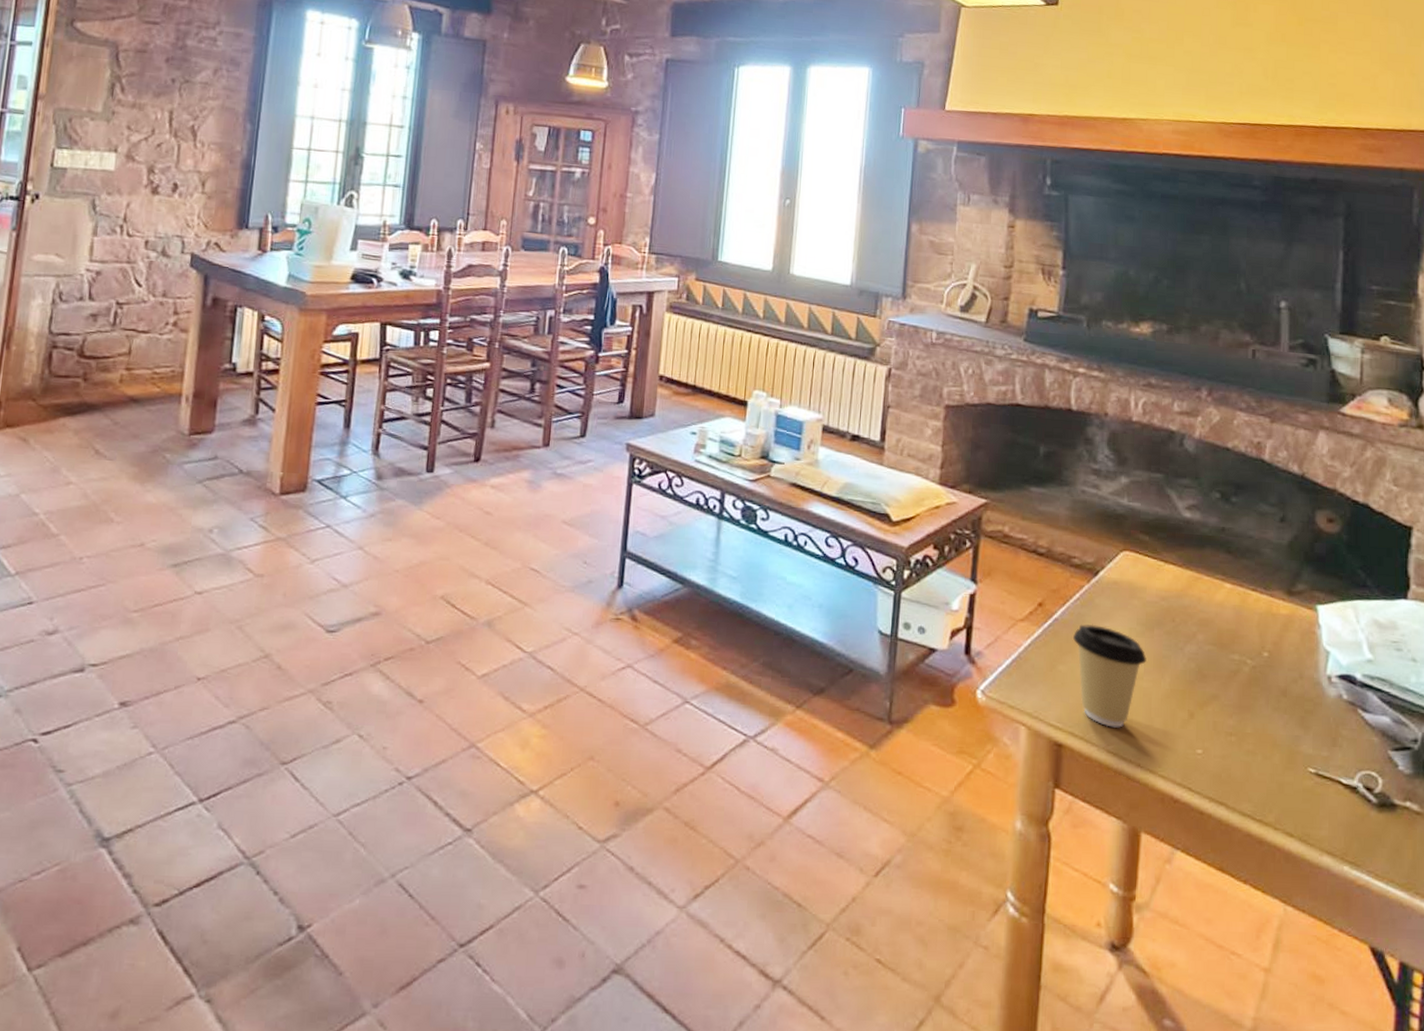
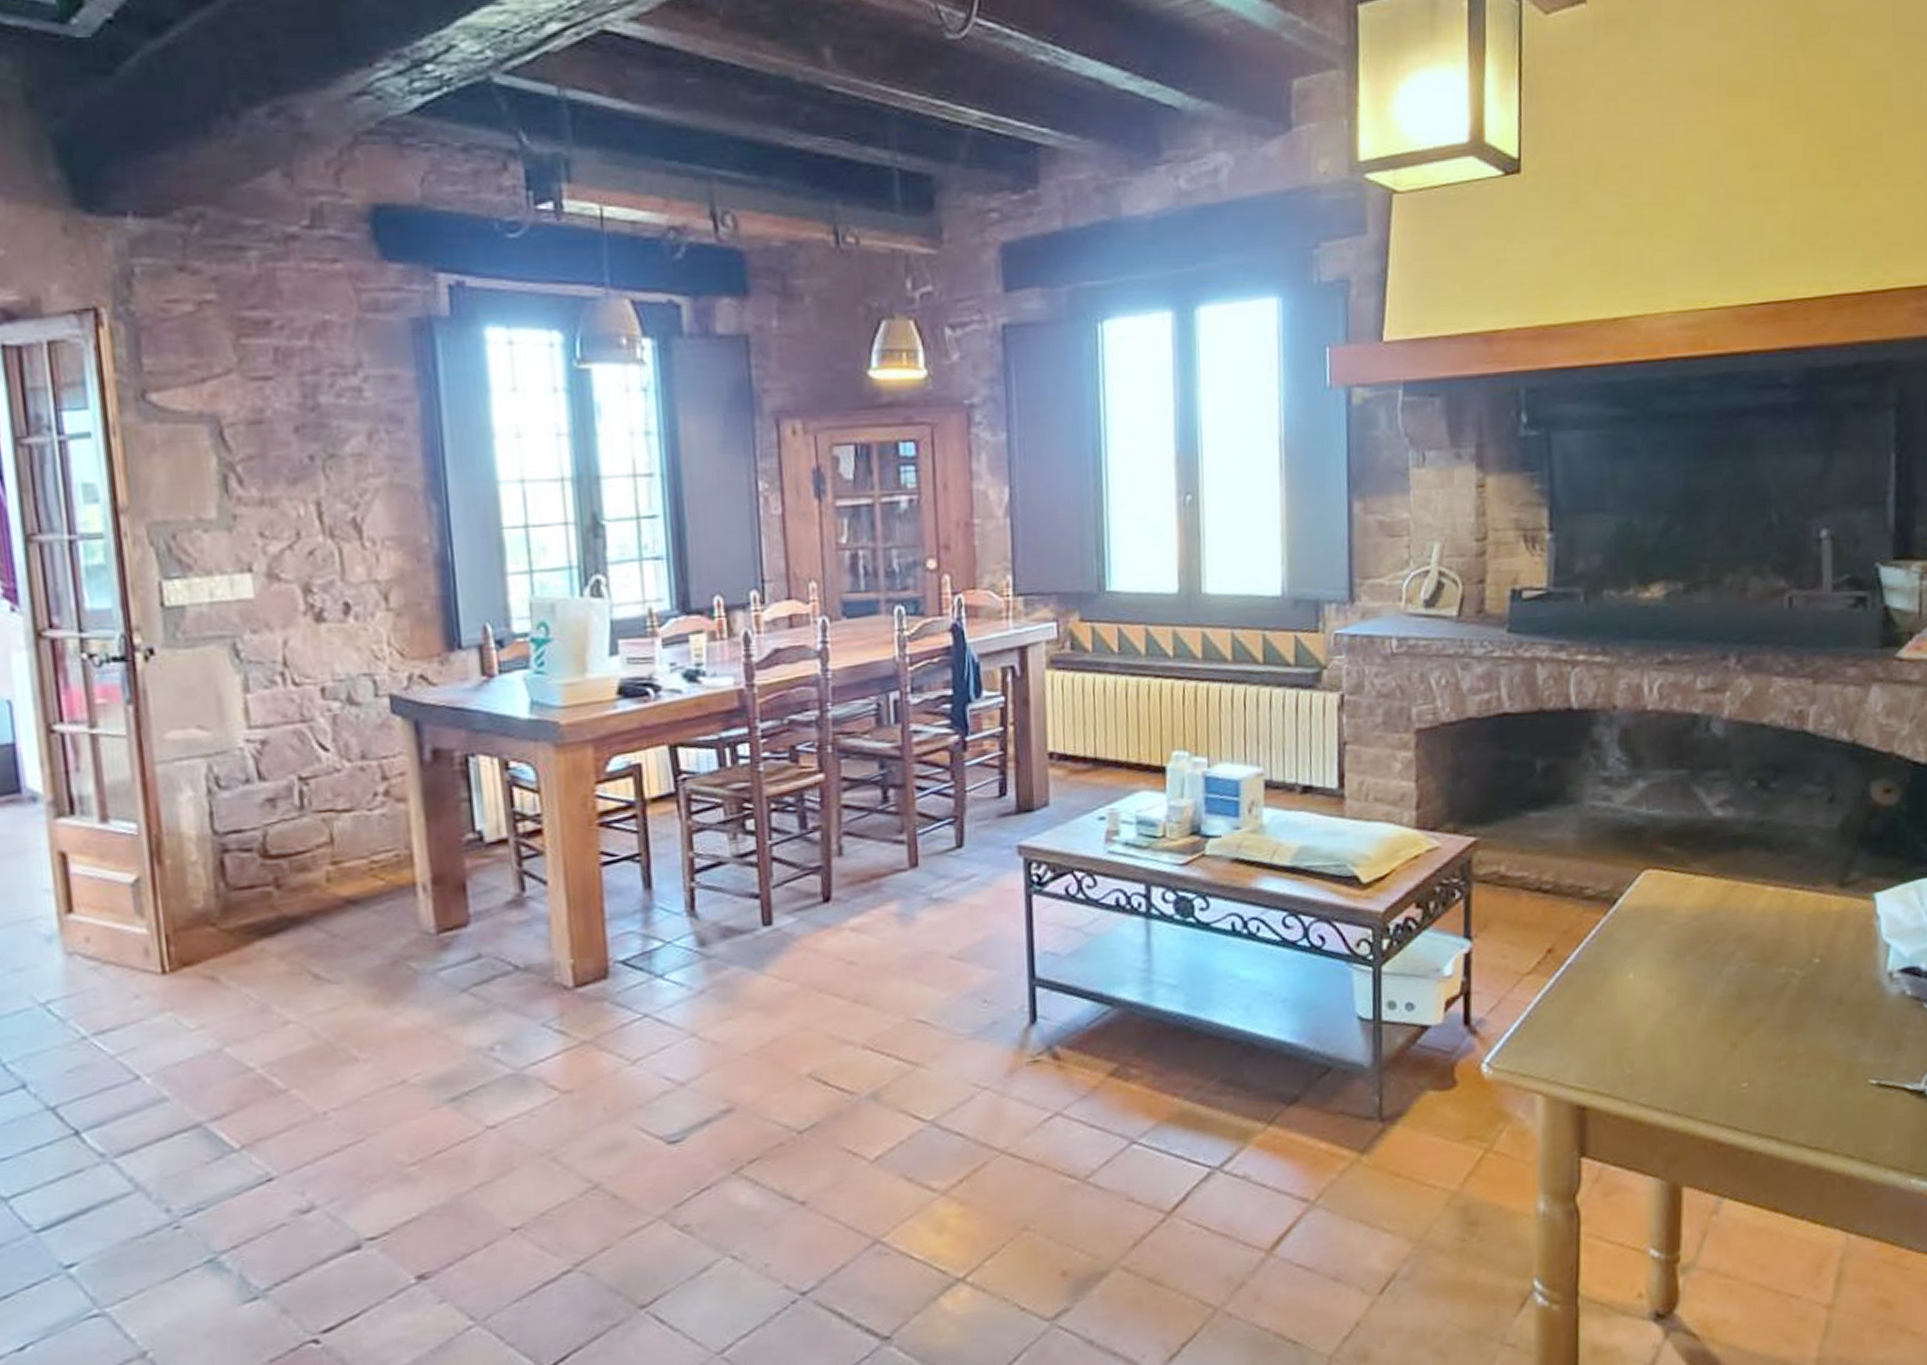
coffee cup: present [1072,624,1147,728] -> none [1590,962,1679,1078]

